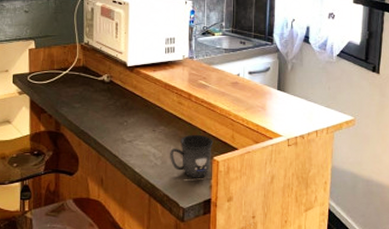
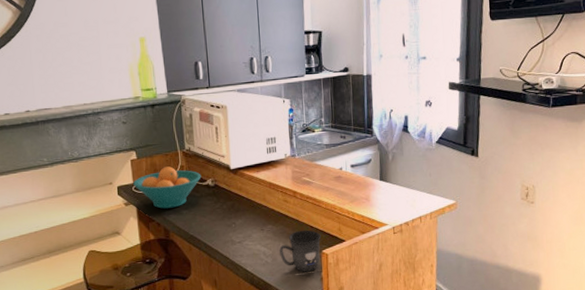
fruit bowl: none [29,59,98,101] -> present [133,166,201,209]

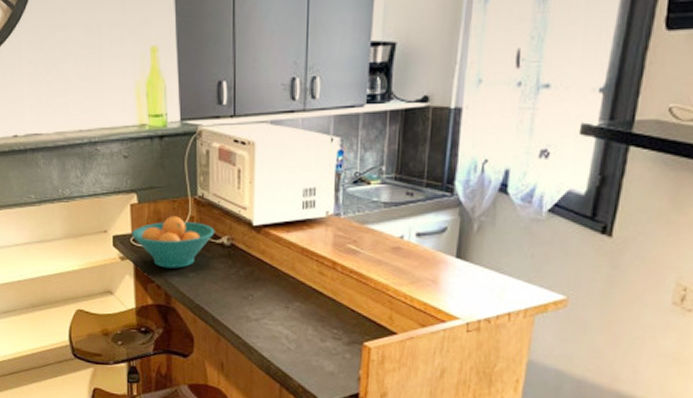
mug: present [279,230,321,272] -> none [307,313,365,368]

